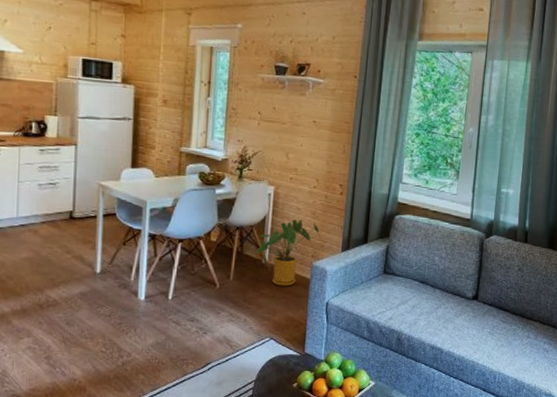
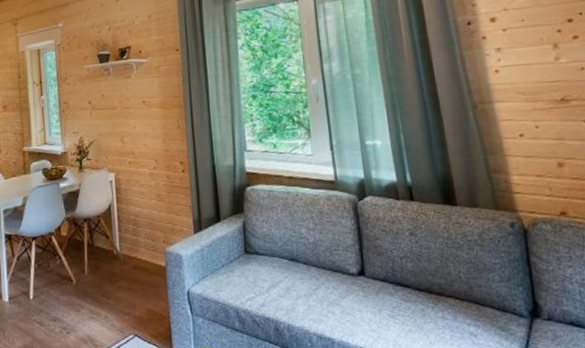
house plant: present [255,219,322,287] -> none [106,204,170,277]

